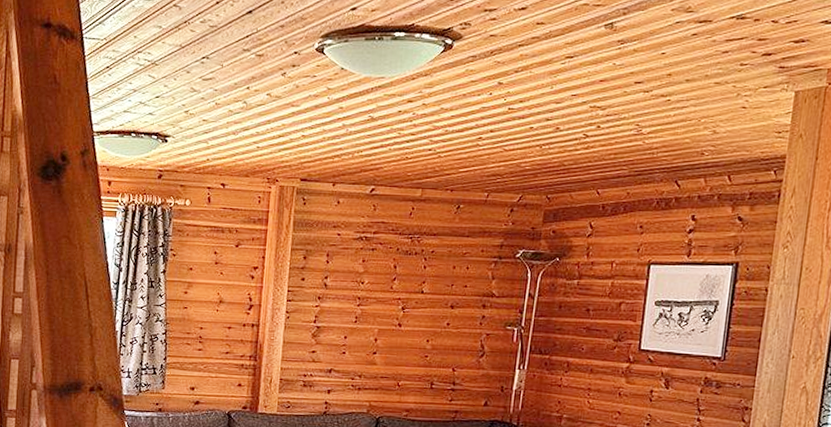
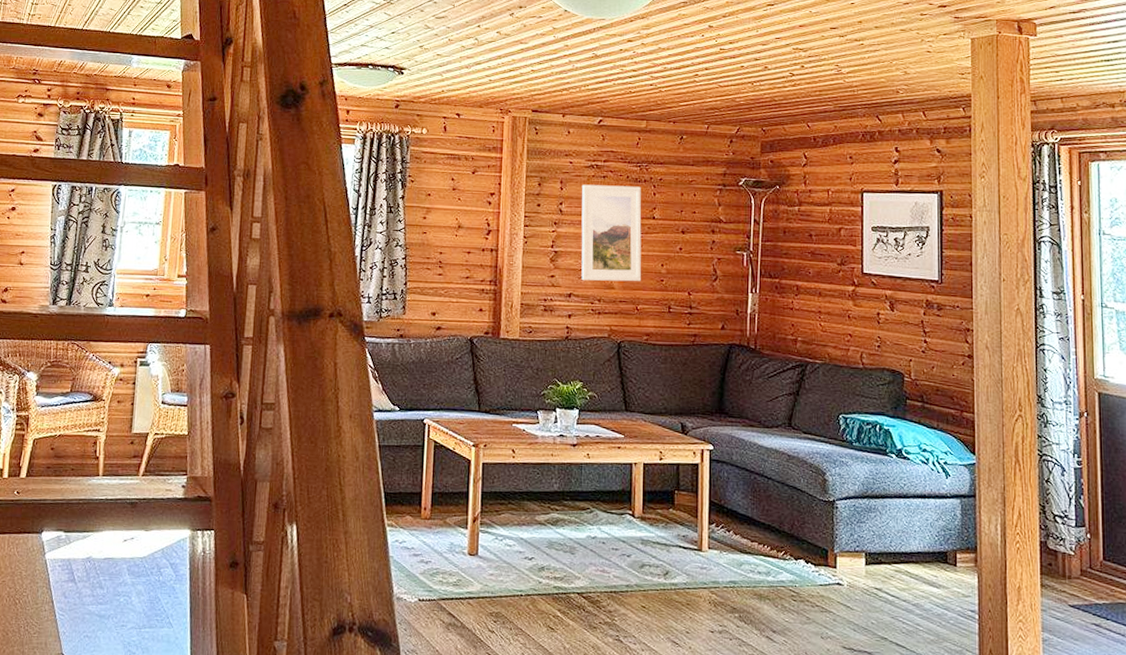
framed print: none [343,257,411,358] -> present [581,184,642,282]

